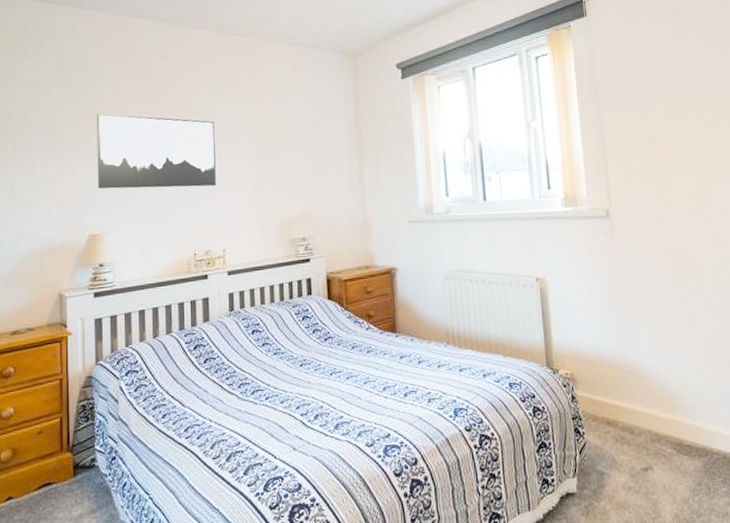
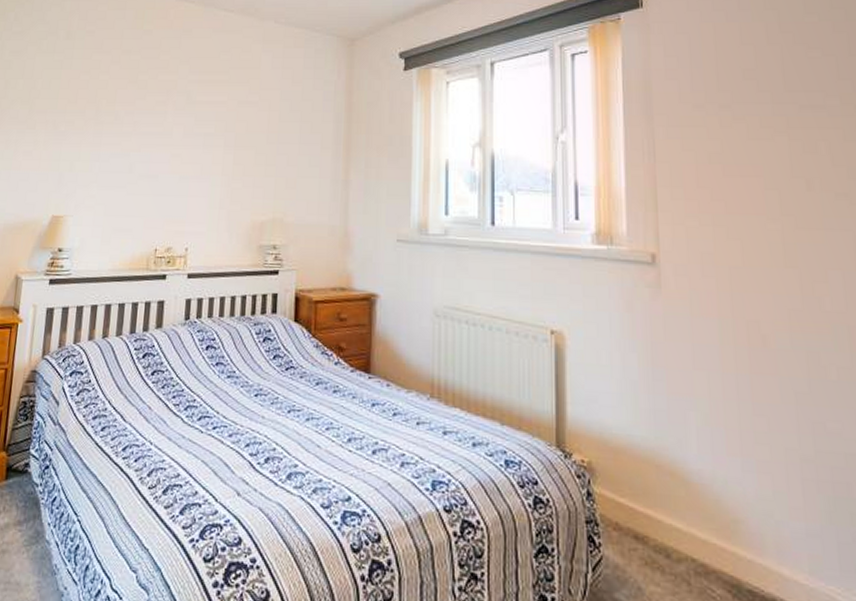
wall art: present [97,114,216,189] -> none [67,87,192,175]

